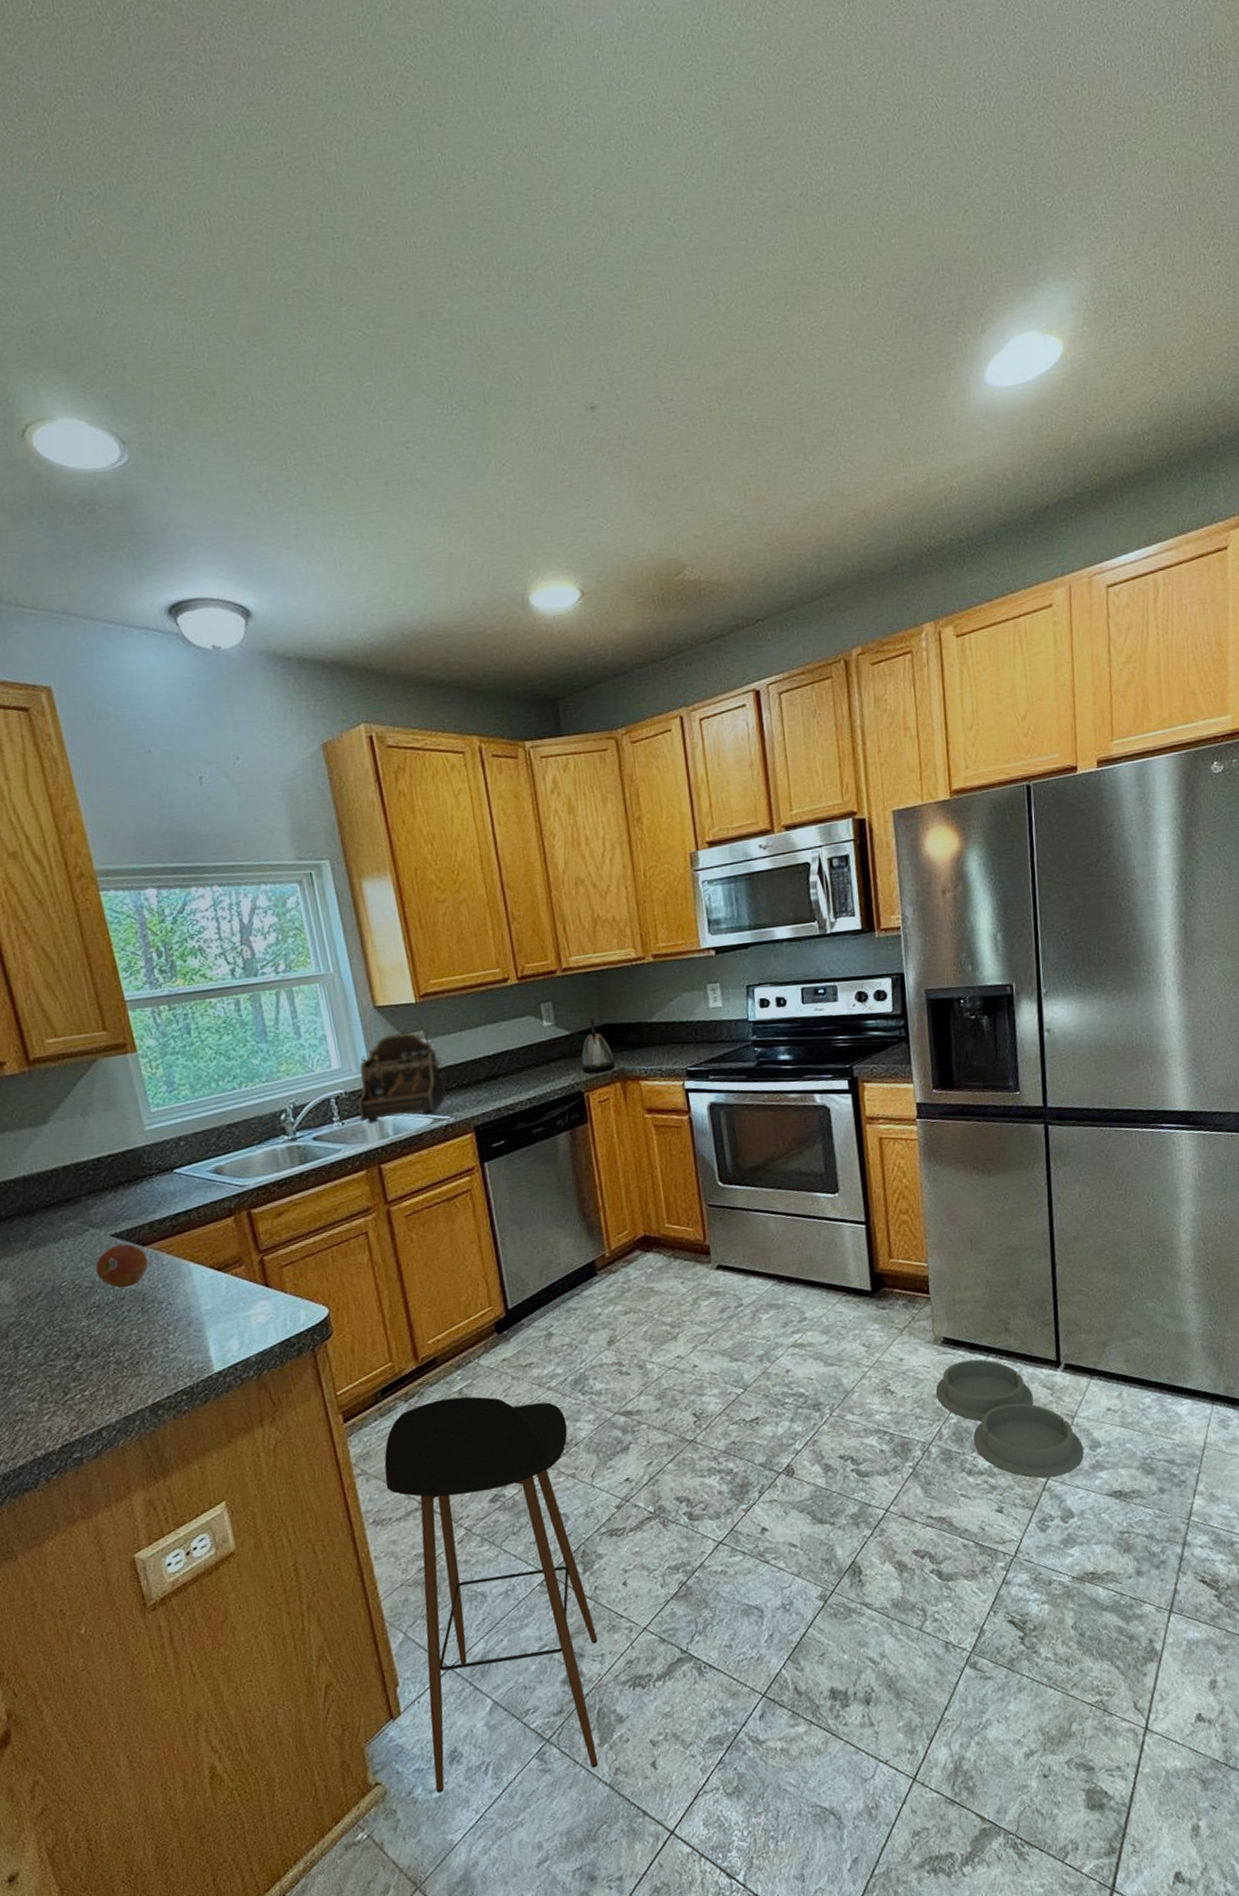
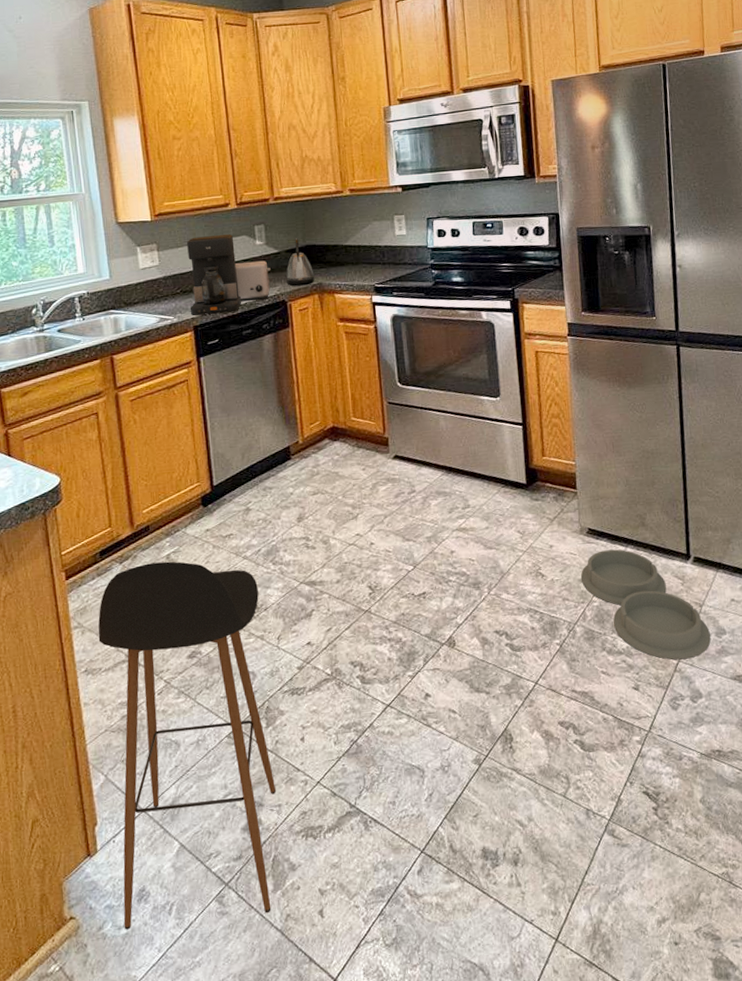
spice rack: present [357,1033,444,1122] -> none [96,245,170,319]
coffee maker: none [460,1015,529,1114] -> present [187,234,241,316]
toaster: none [519,1044,563,1096] -> present [235,260,271,302]

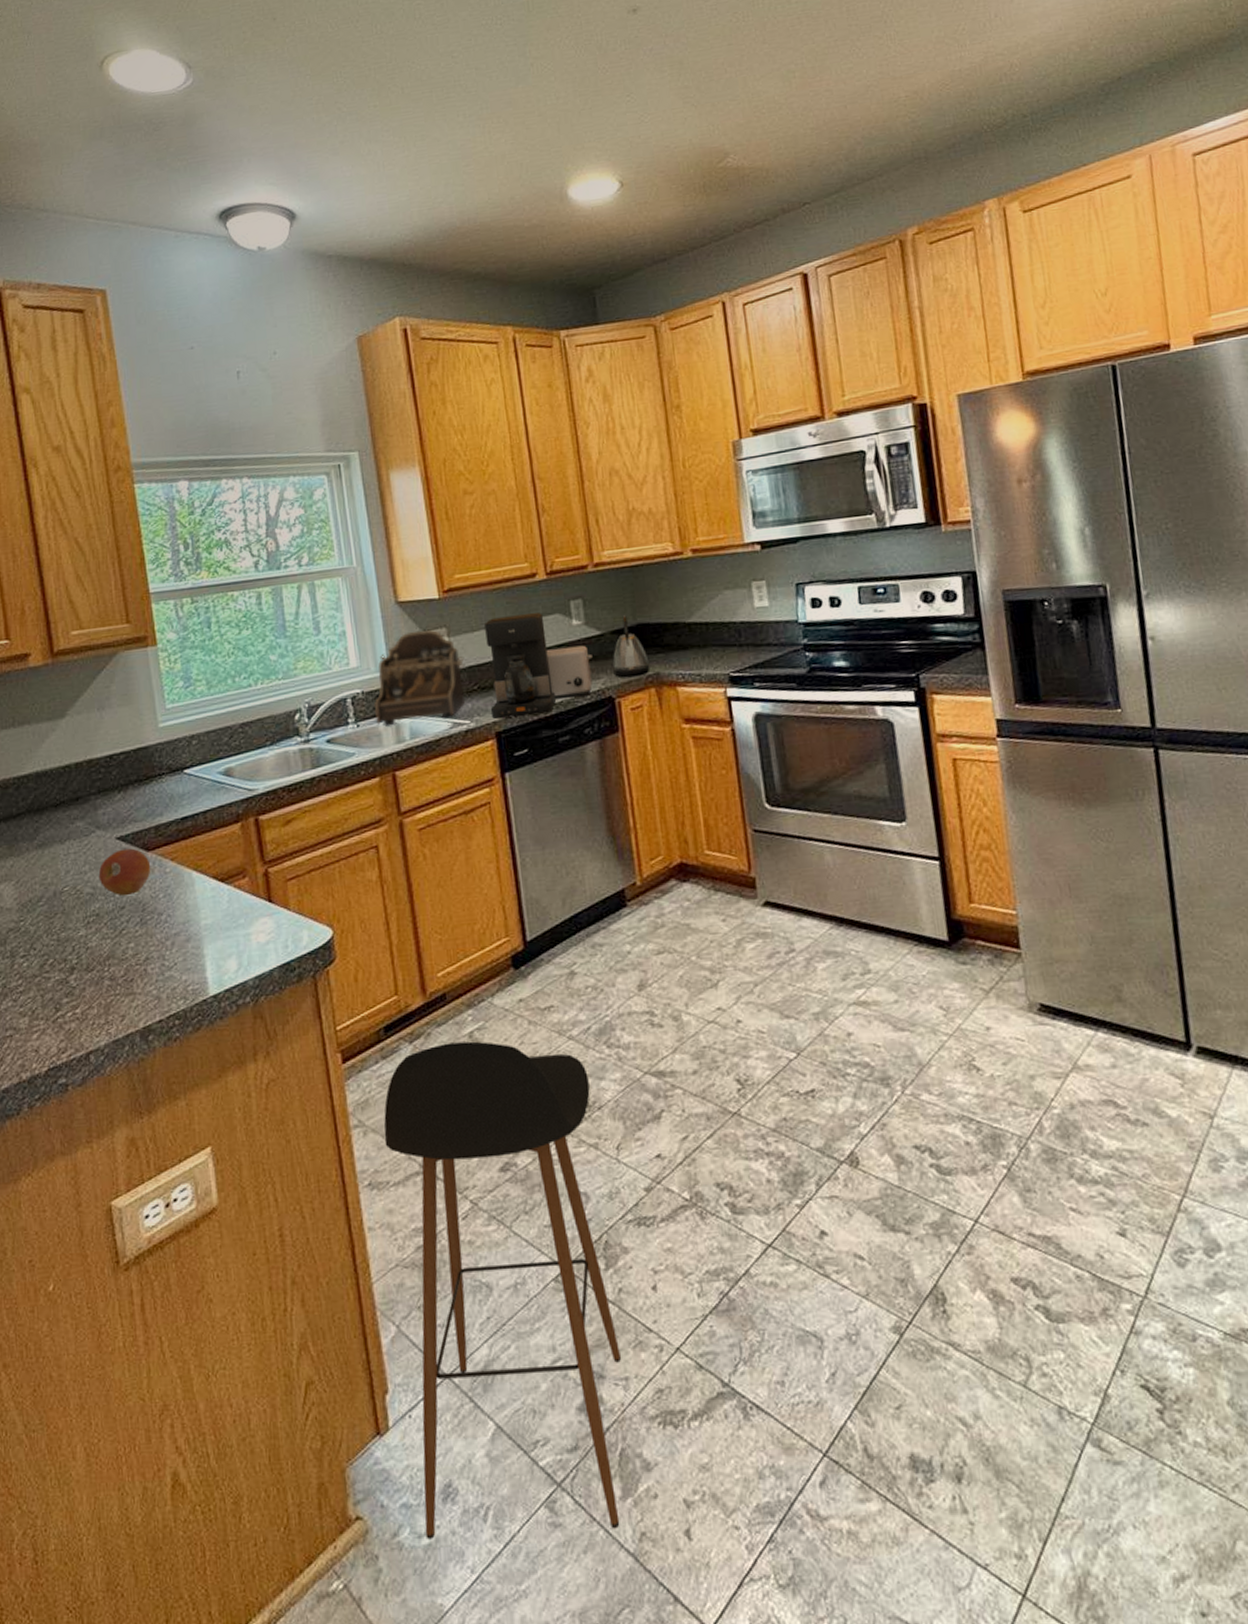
spice rack: none [96,245,170,319] -> present [374,630,465,725]
pet bowl: present [581,549,711,660] -> none [1033,1034,1230,1195]

